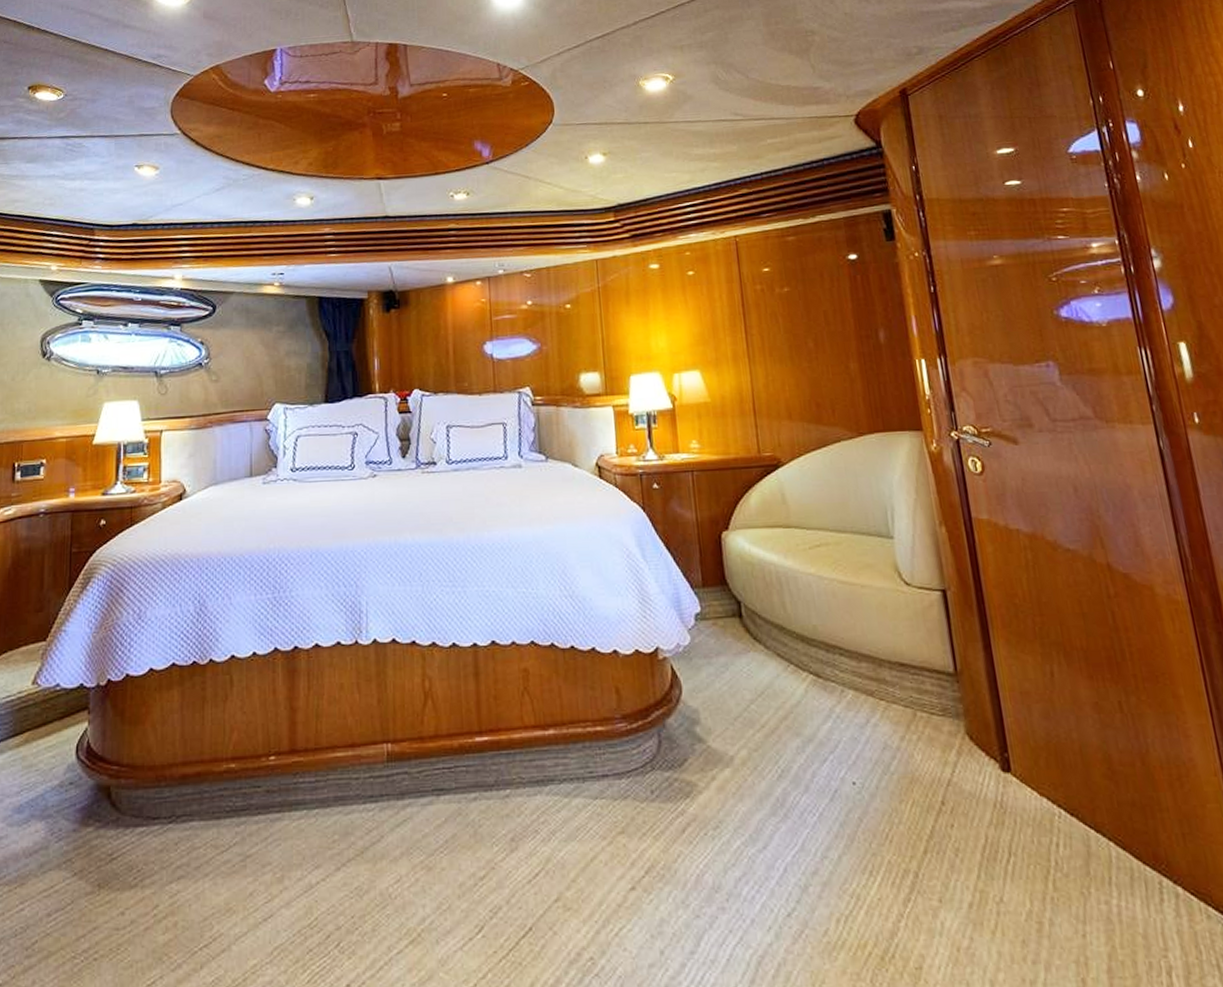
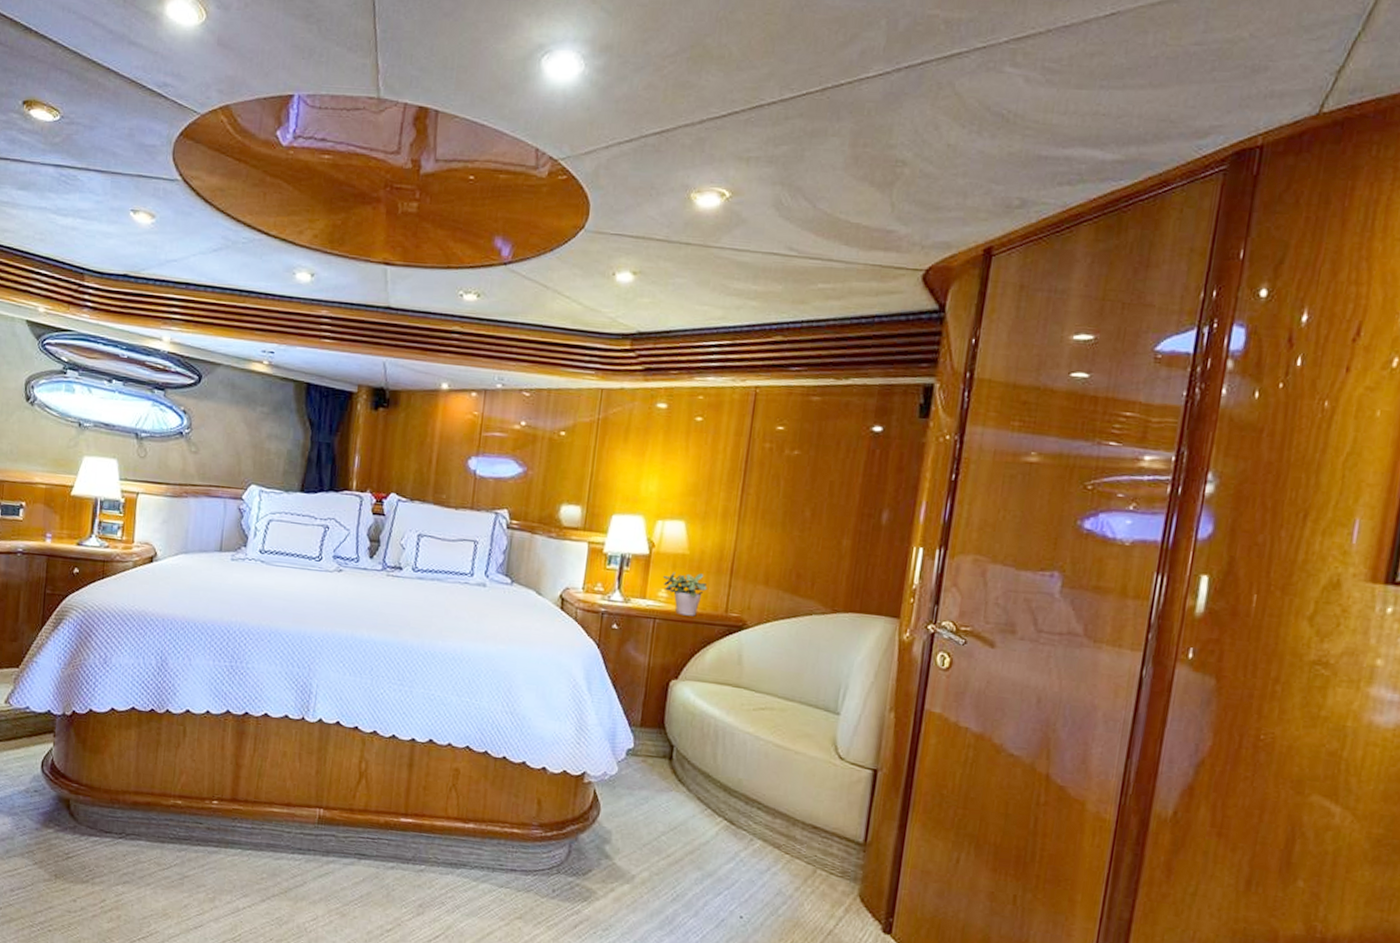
potted plant: none [691,418,736,463] -> present [663,572,708,617]

